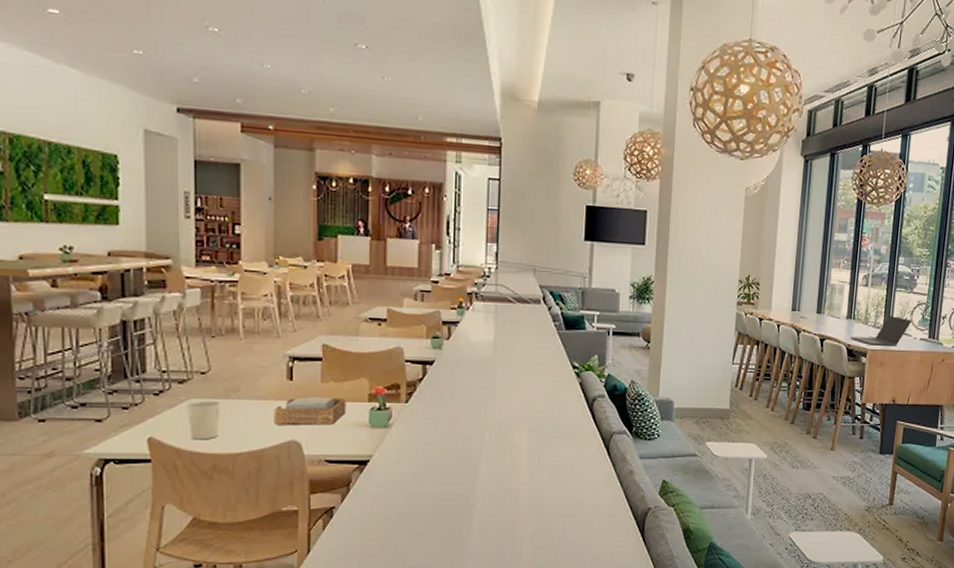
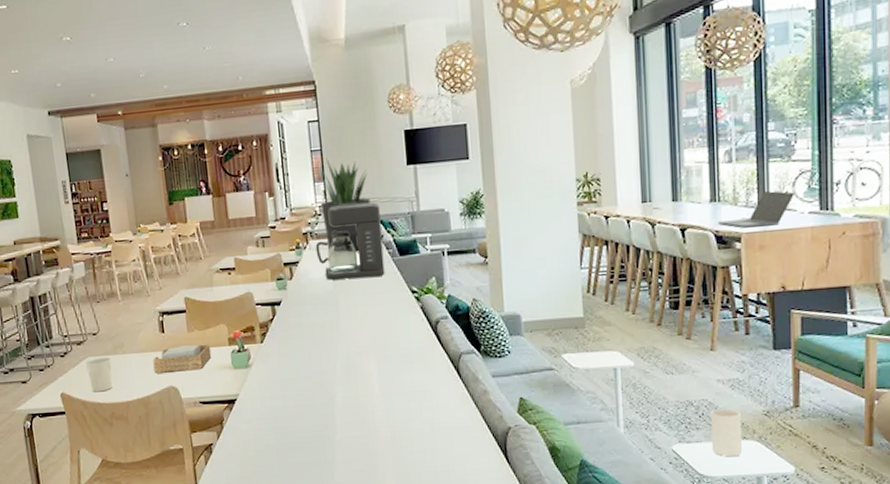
coffee maker: none [479,269,551,347] -> present [315,202,385,280]
planter: none [490,218,544,319] -> present [320,157,370,251]
cup: none [821,503,848,546] -> present [710,409,743,457]

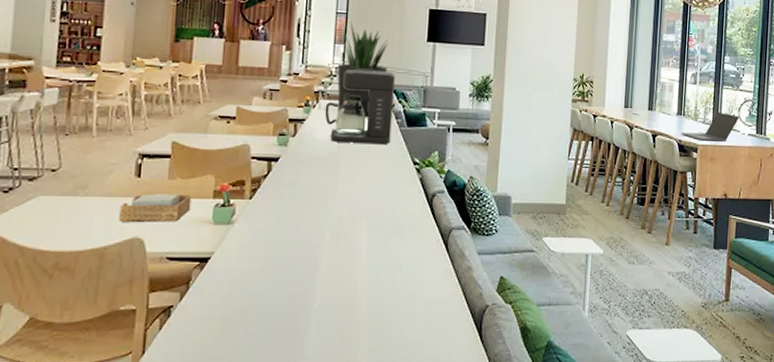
cup: present [86,357,113,392] -> none [34,198,67,238]
cup: present [710,409,743,457] -> none [658,299,685,344]

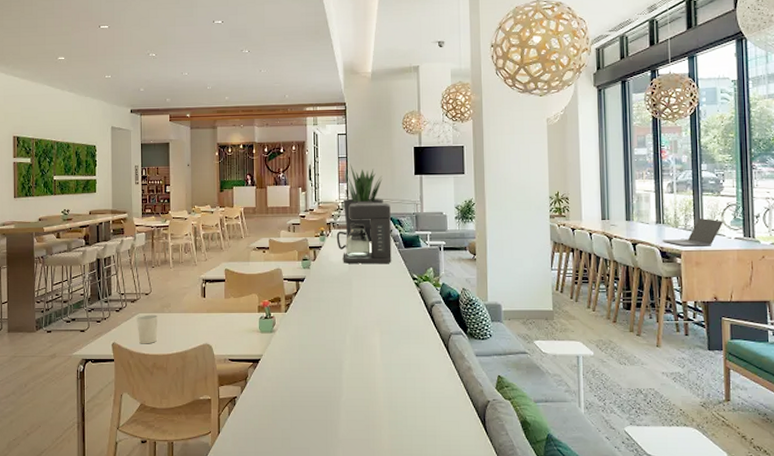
cup: none [34,198,67,238] -> present [137,315,158,344]
napkin holder: present [119,194,192,222] -> none [193,310,243,332]

